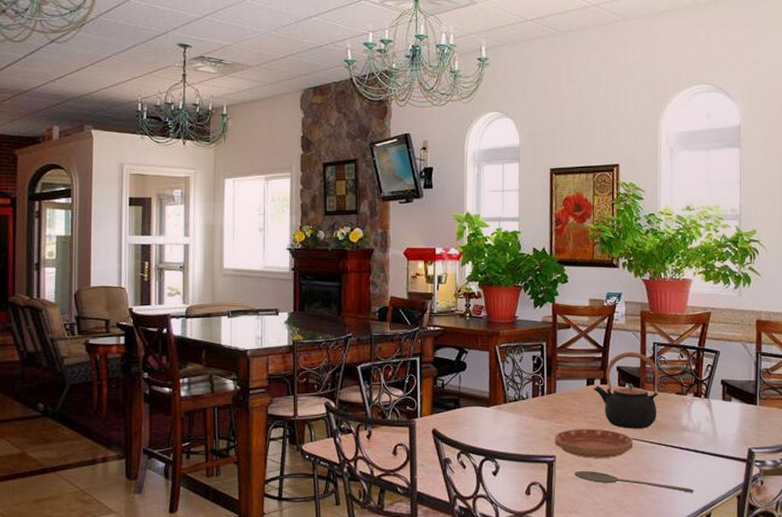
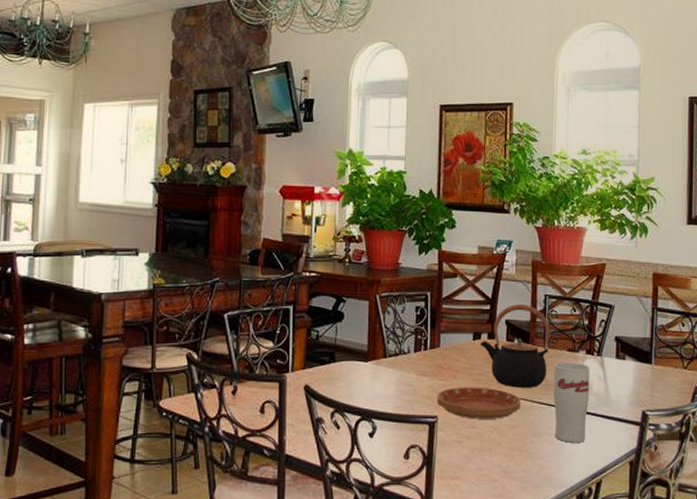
wooden spoon: present [574,470,694,493] -> none [457,432,584,458]
cup: none [663,404,698,479] -> present [553,362,590,443]

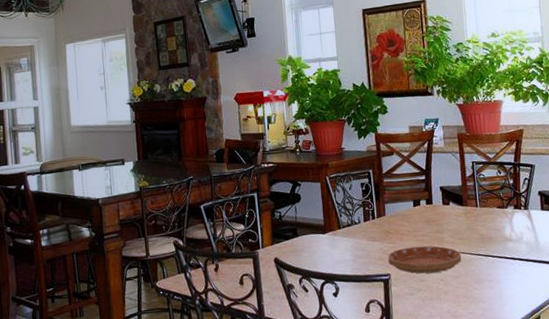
teapot: present [479,305,550,388] -> none [419,172,482,244]
cup: present [553,362,590,443] -> none [486,217,522,287]

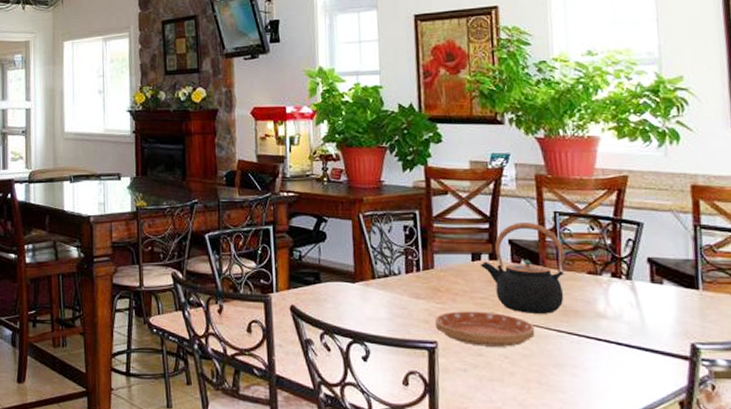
teapot: none [419,172,482,244] -> present [479,223,564,314]

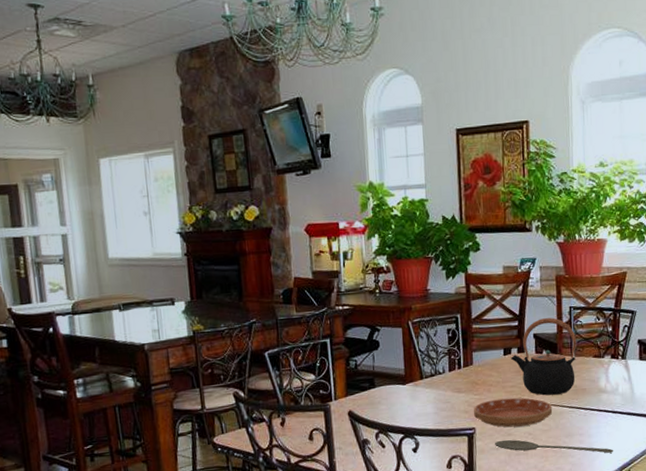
wooden spoon: none [462,360,619,395] -> present [495,439,613,453]

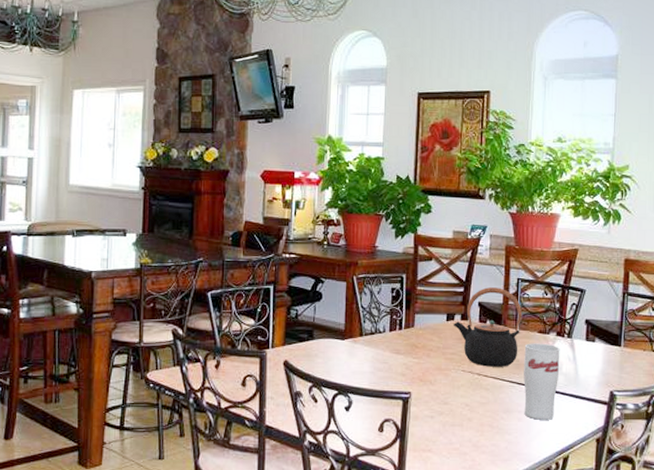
saucer: present [473,397,553,428] -> none [410,365,492,396]
wooden spoon: present [495,439,613,453] -> none [430,408,552,435]
cup: none [581,367,616,441] -> present [524,343,560,420]

